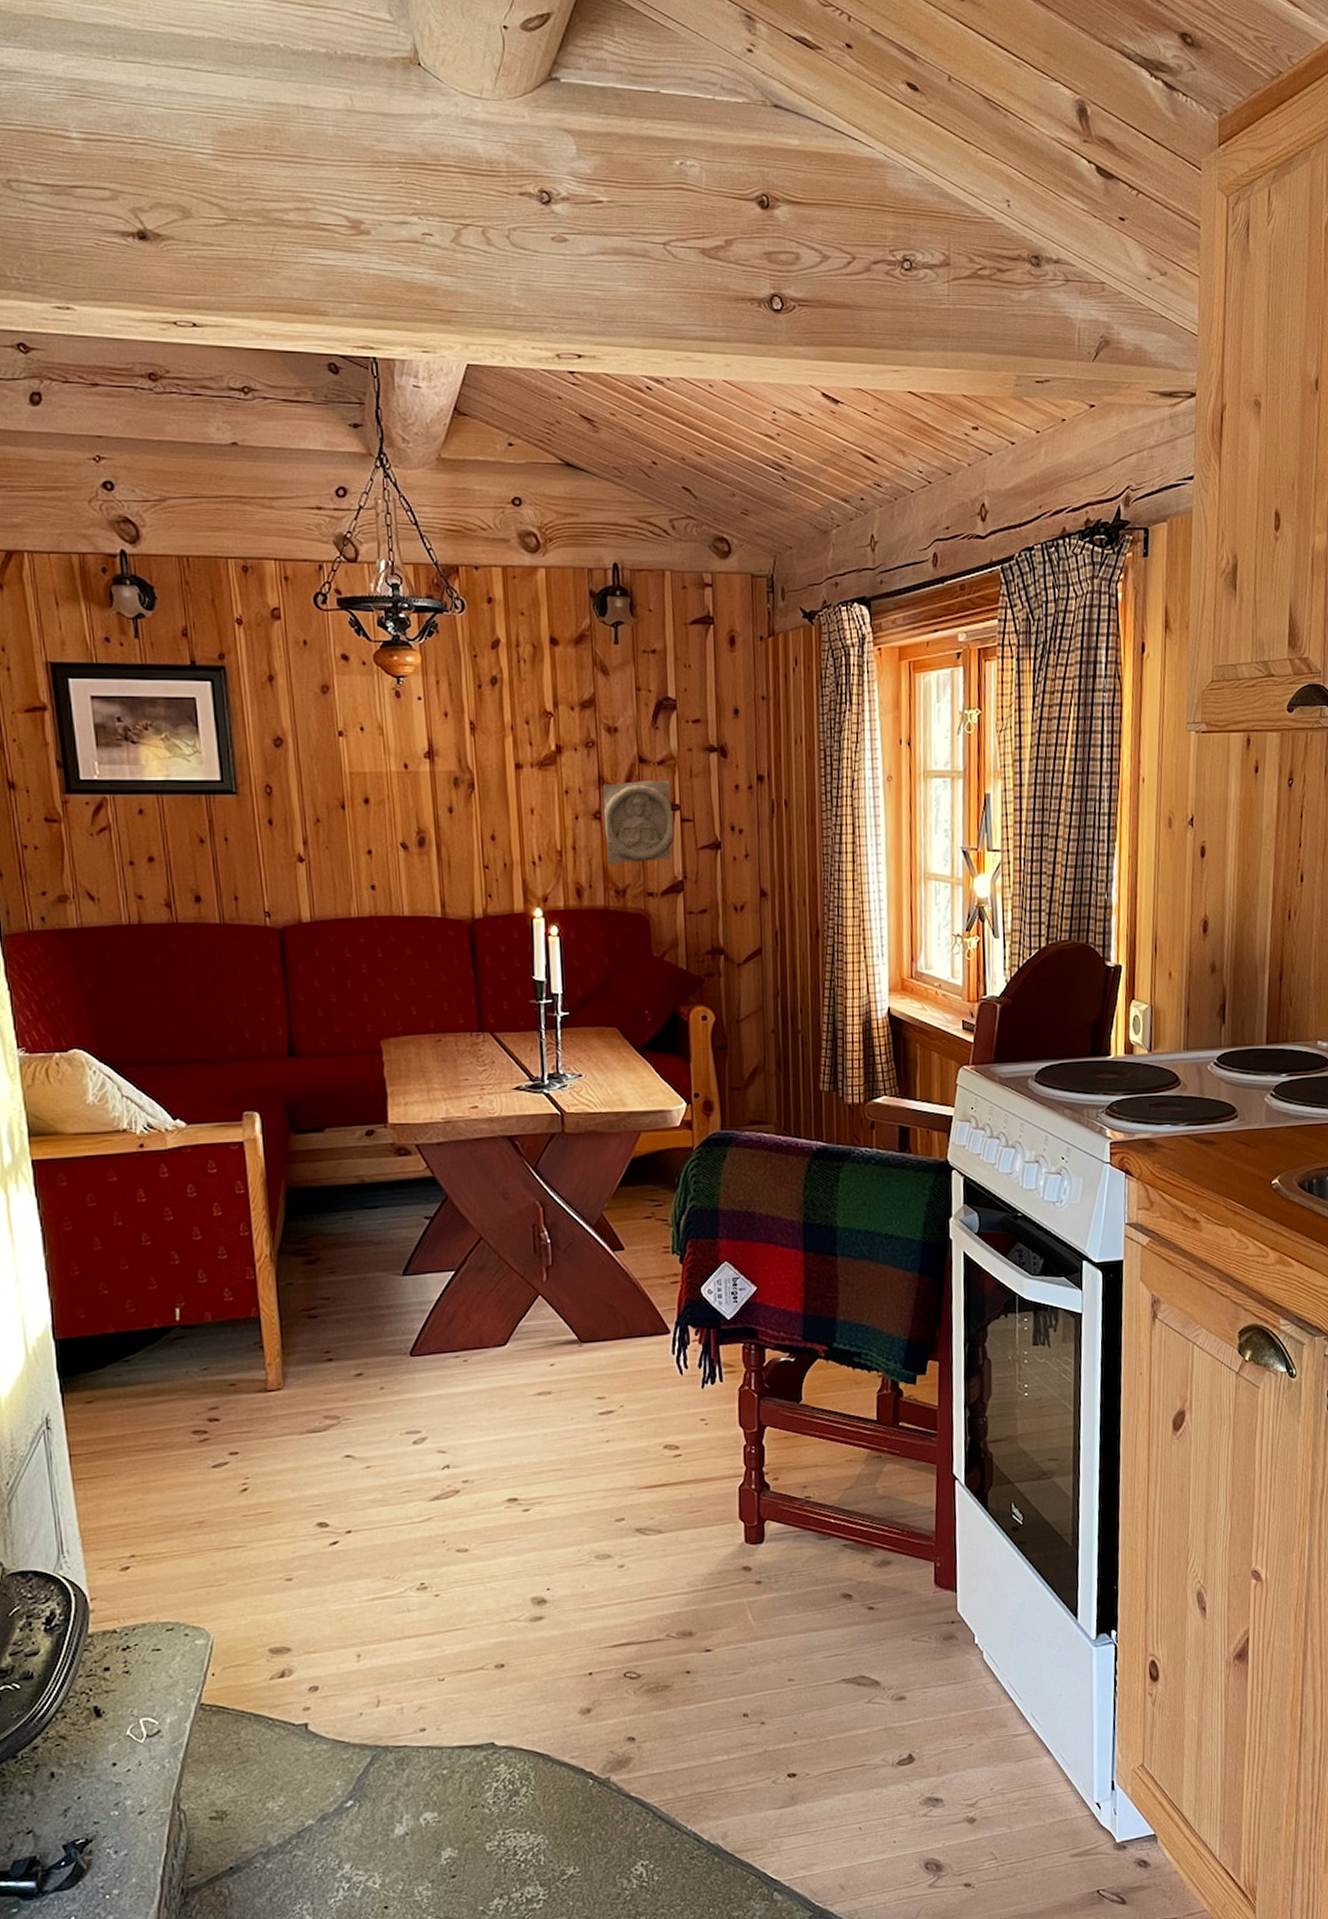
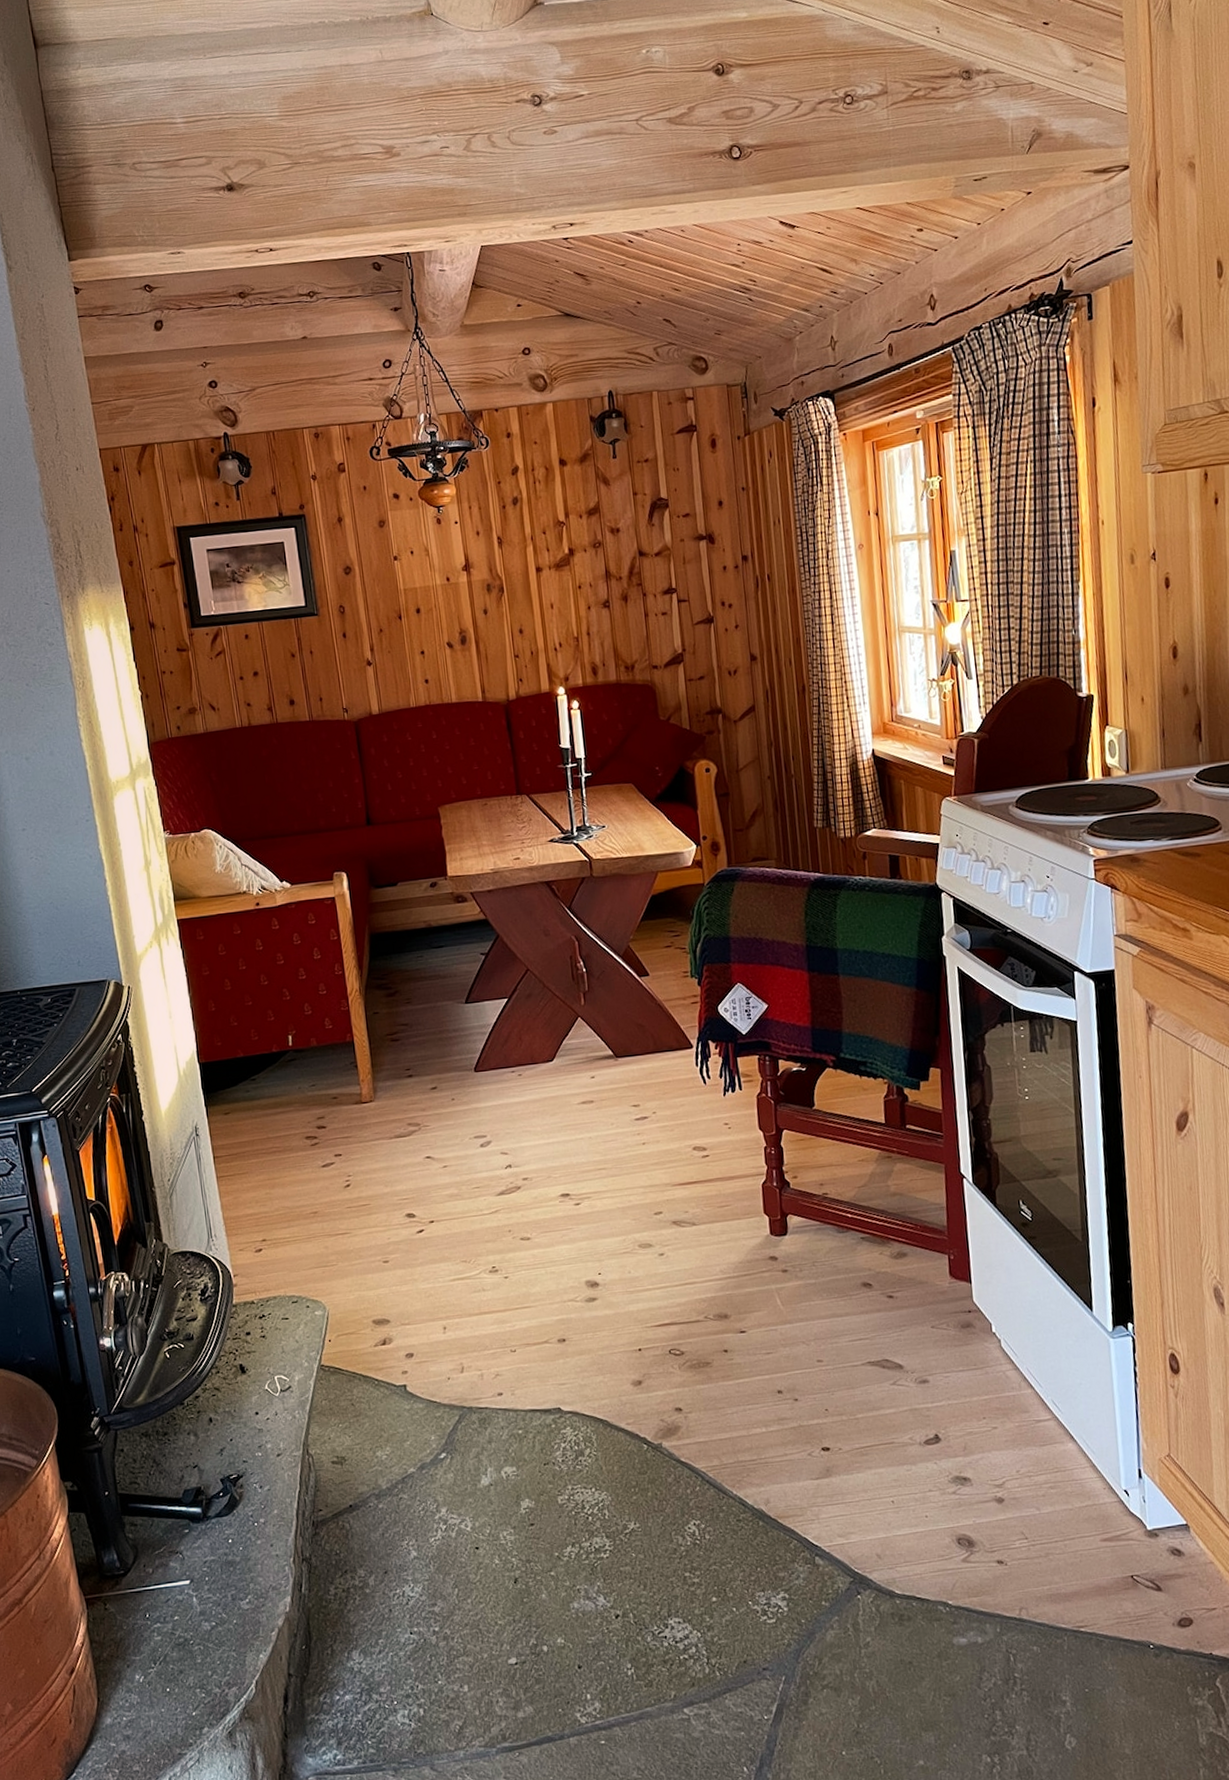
stone relief: present [602,781,674,864] -> none [609,569,673,645]

